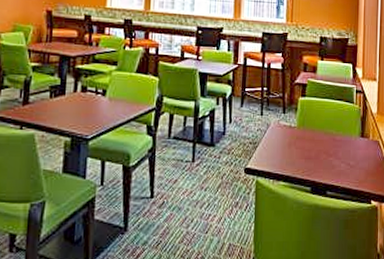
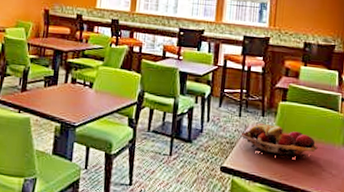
fruit basket: none [263,120,336,154] -> present [240,123,318,159]

